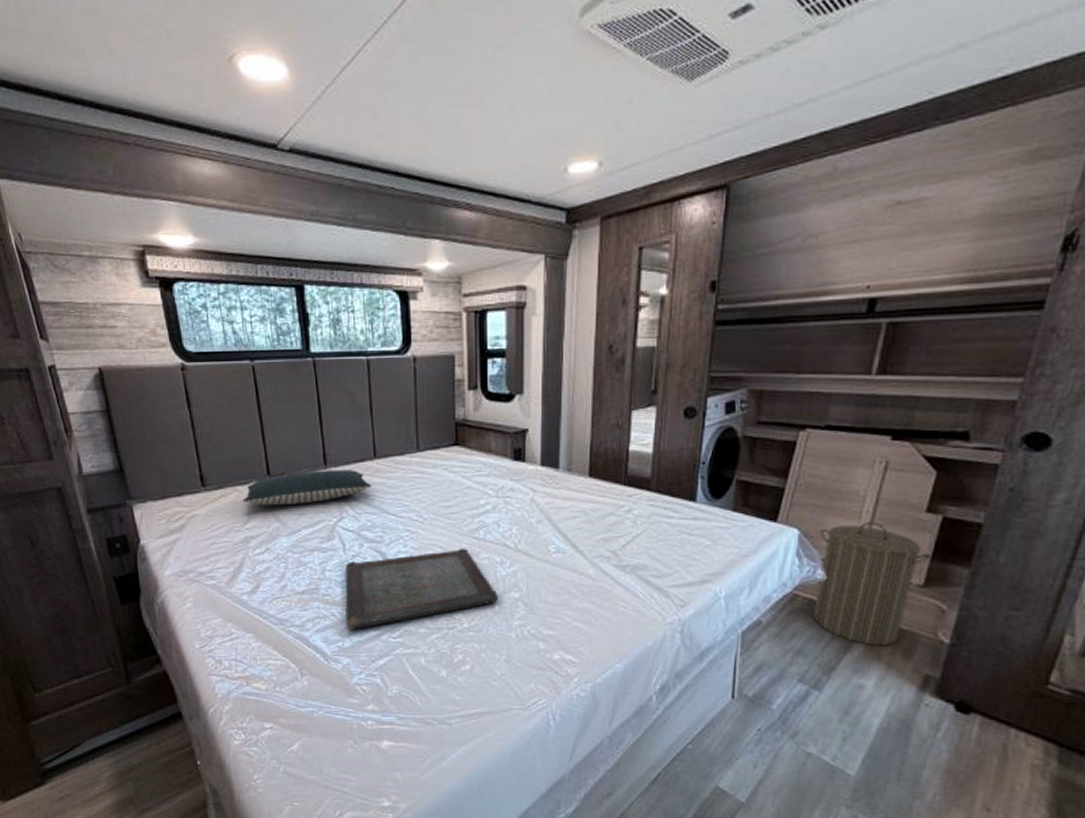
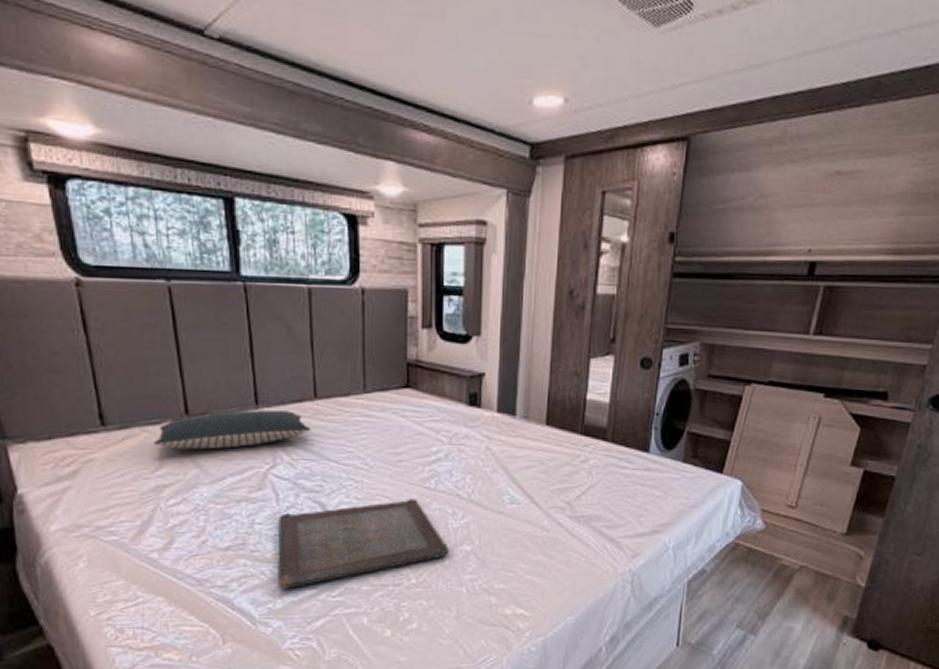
laundry hamper: present [813,522,932,645] -> none [751,475,854,590]

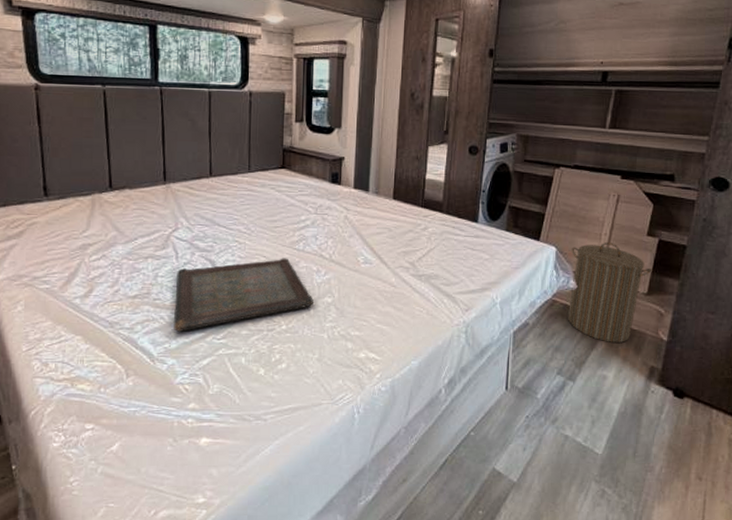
pillow: present [153,410,311,450] -> none [83,185,206,216]
laundry hamper: none [751,475,854,590] -> present [567,243,652,342]

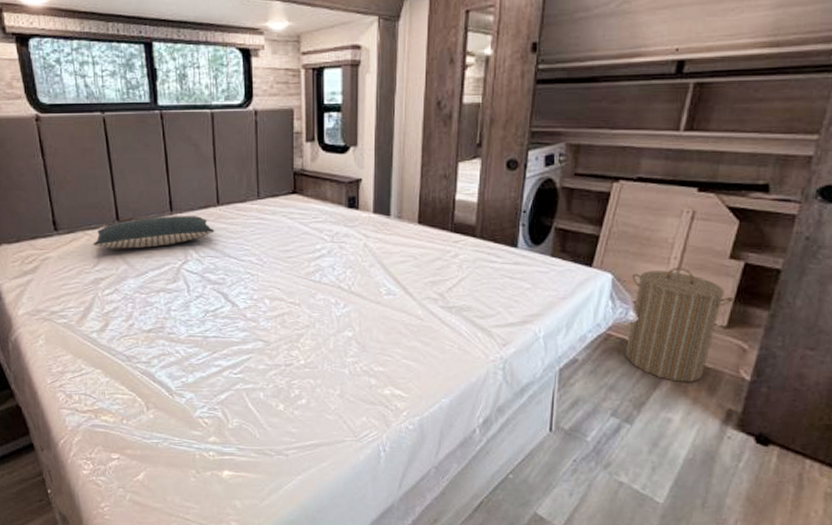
pillow: none [83,185,206,216] -> present [93,216,215,249]
serving tray: present [173,258,313,332] -> none [189,290,333,366]

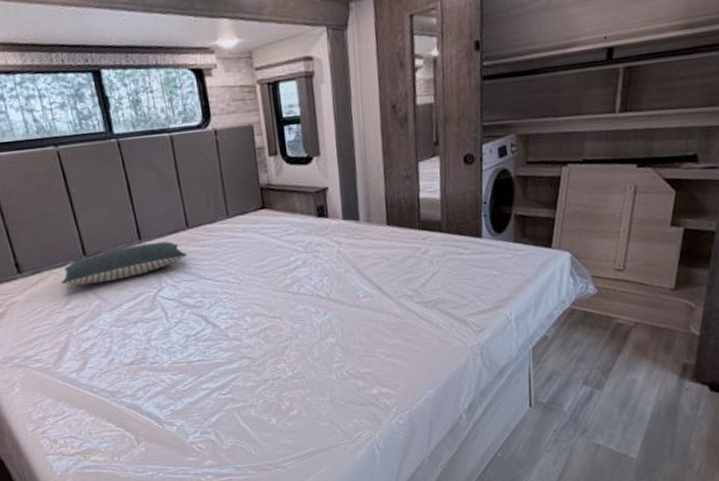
laundry hamper: present [625,268,735,382] -> none [588,239,679,345]

